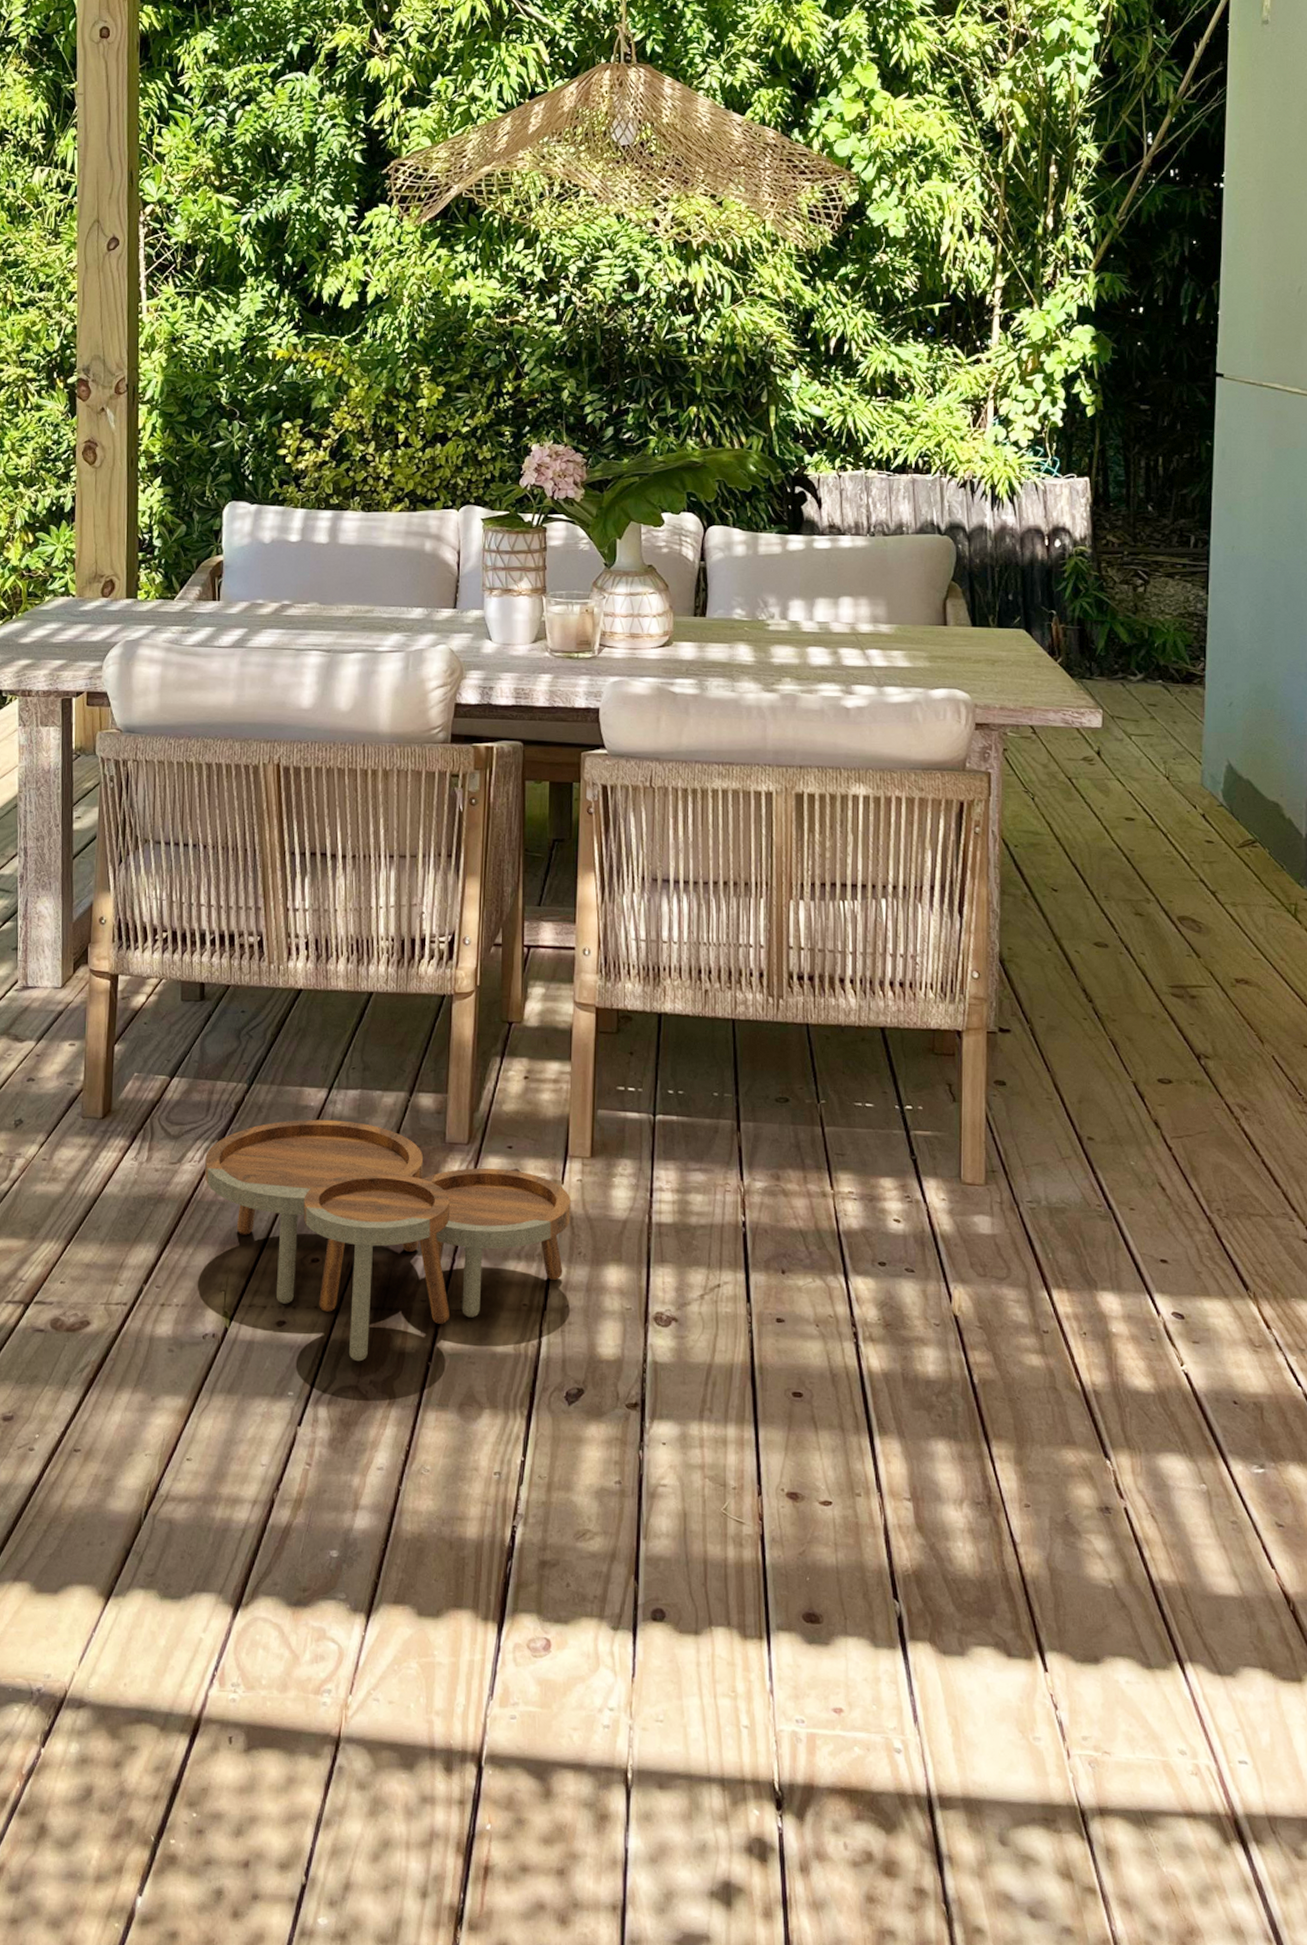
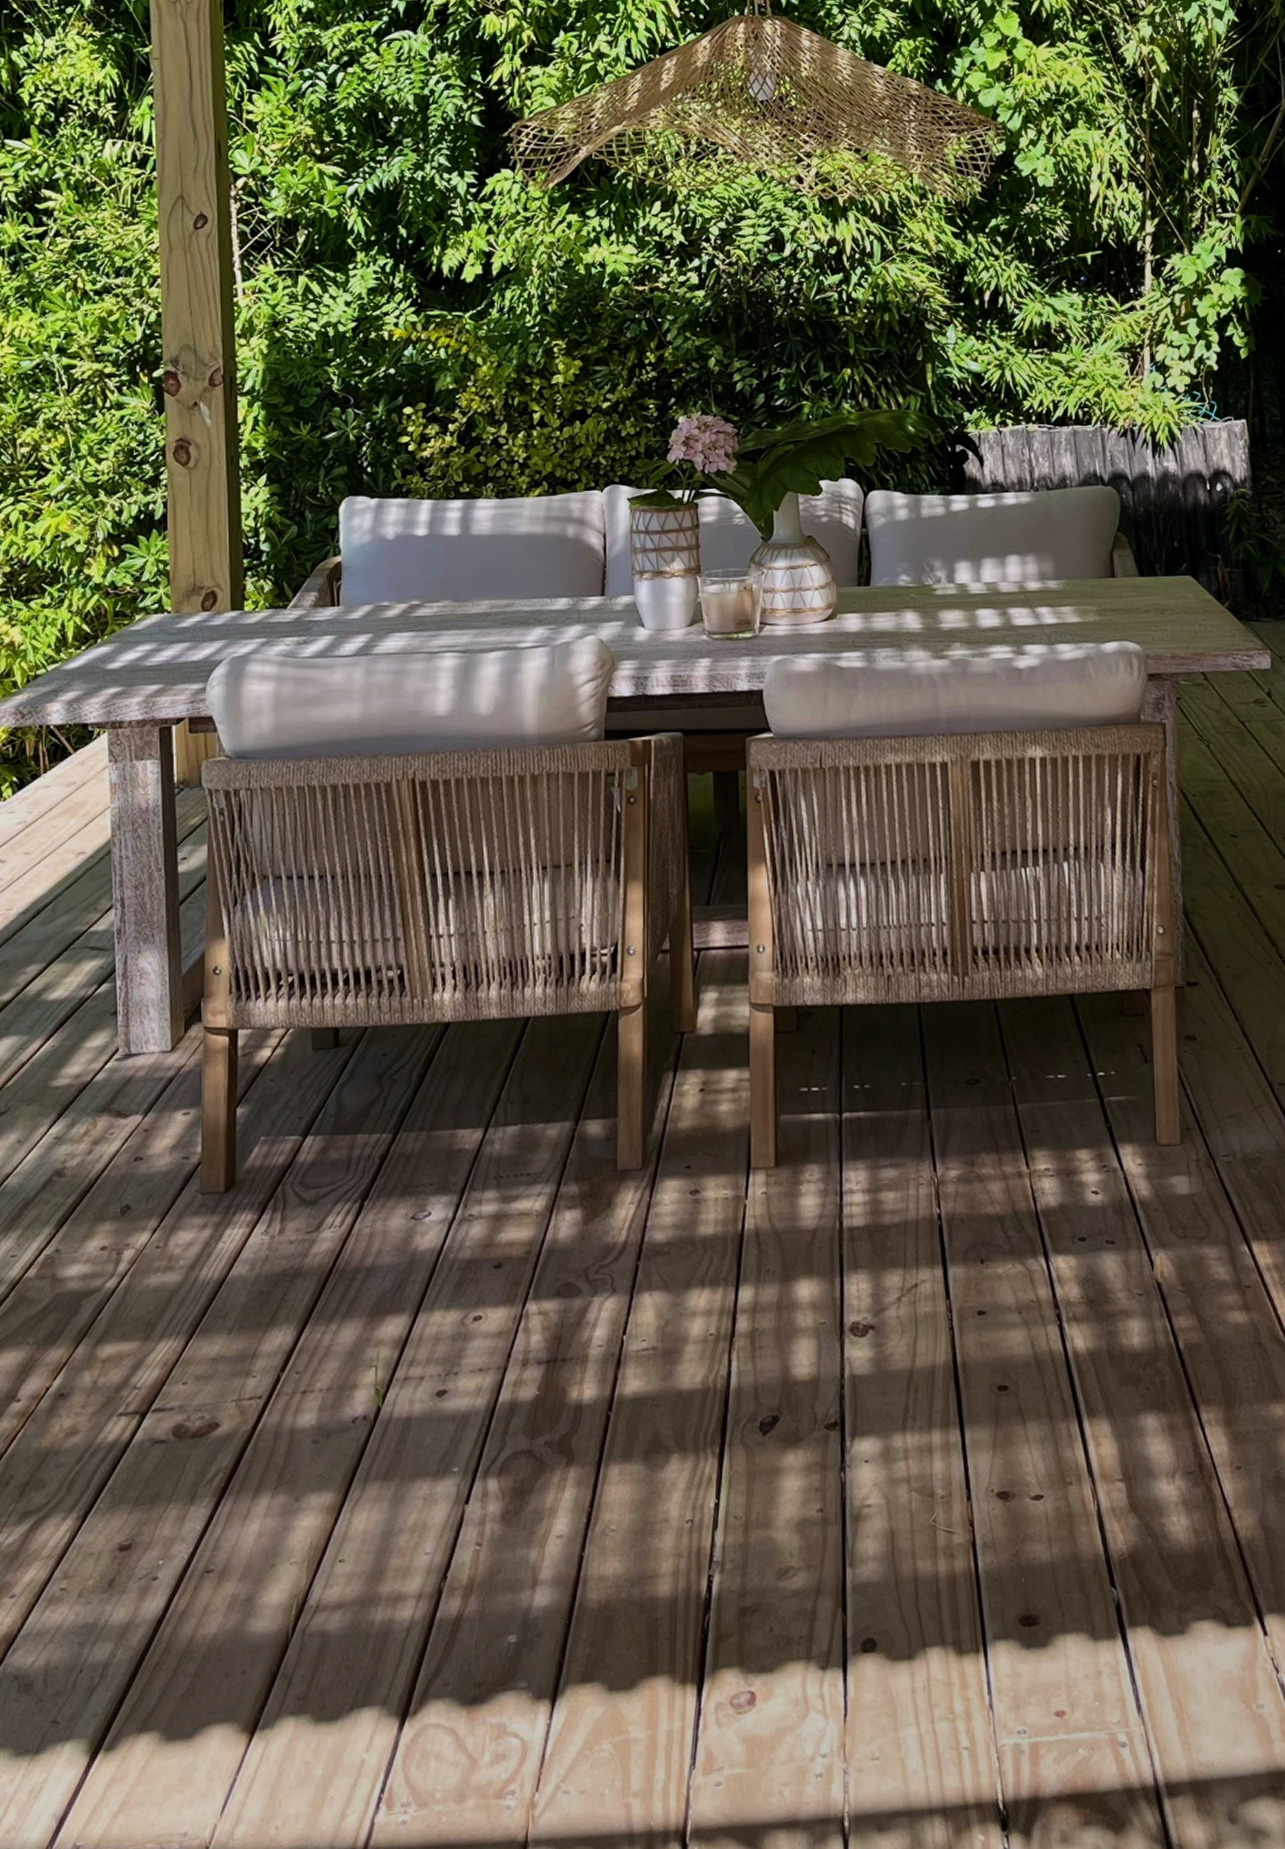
nesting tables: present [205,1119,571,1362] -> none [347,1160,756,1423]

